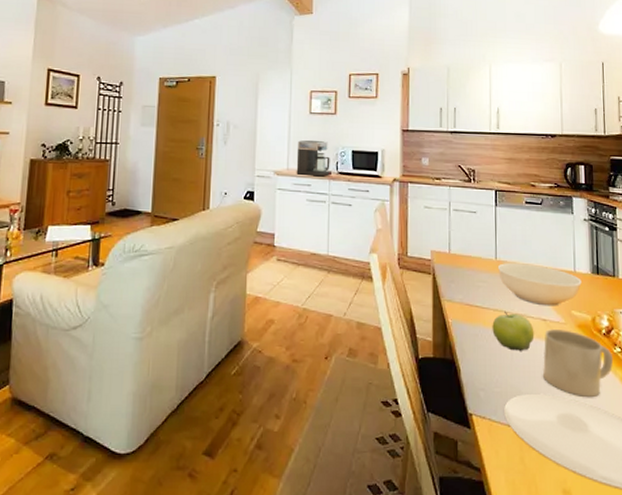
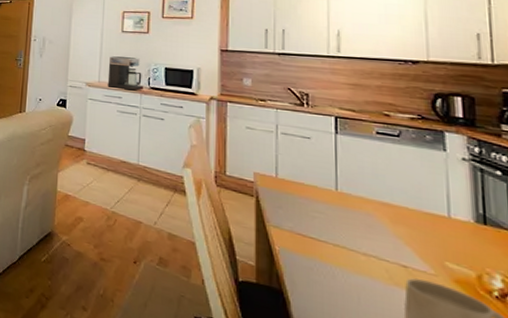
fruit: present [492,311,535,351] -> none [331,248,391,297]
bowl: present [497,262,582,306] -> none [338,195,460,253]

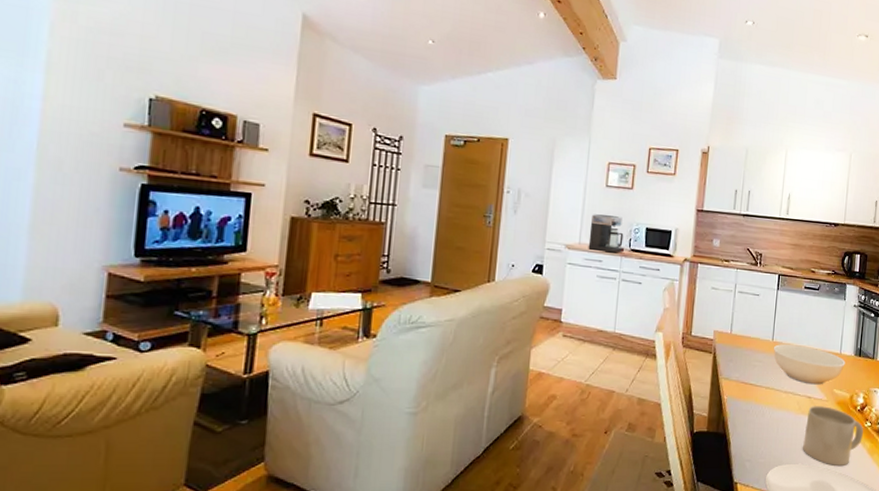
bowl: none [338,195,460,253] -> present [773,343,845,385]

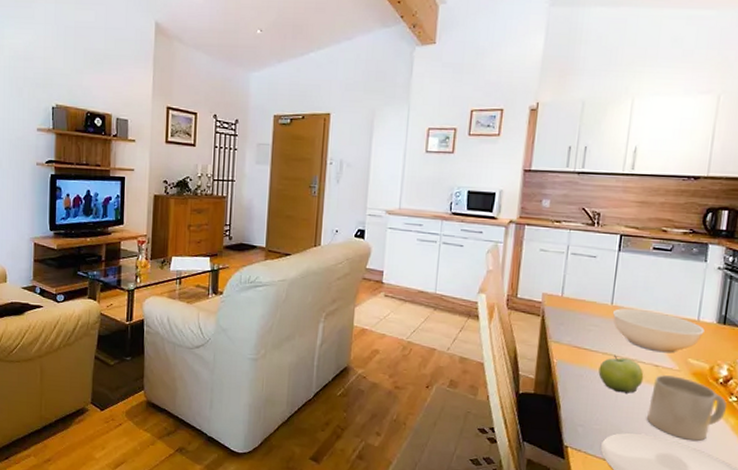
coffee maker: present [588,214,625,253] -> none [408,180,446,217]
fruit: none [762,388,800,425] -> present [598,354,644,393]

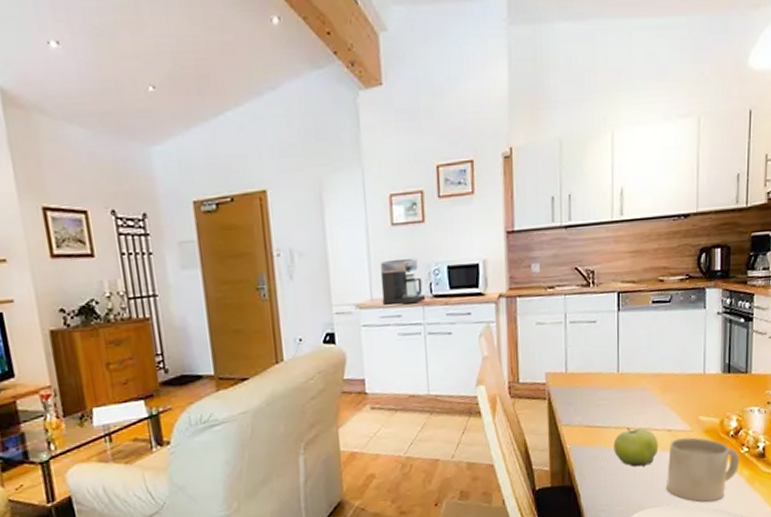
coffee maker: none [408,180,446,217] -> present [380,259,426,305]
bowl: present [612,308,705,353] -> none [619,371,711,416]

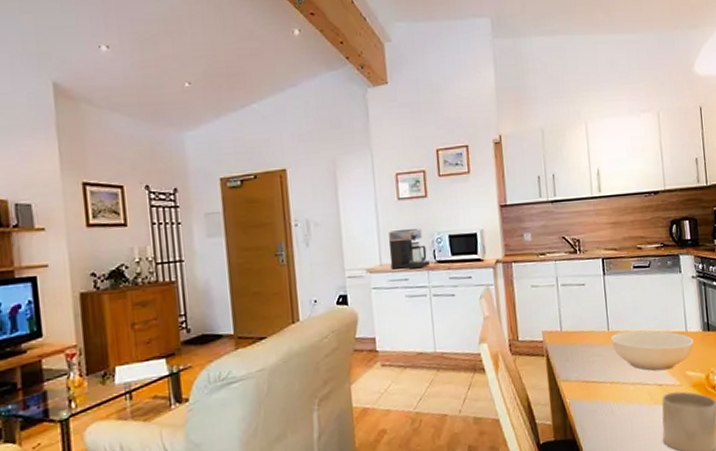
fruit: present [613,427,659,467] -> none [610,382,652,421]
bowl: none [619,371,711,416] -> present [610,330,694,371]

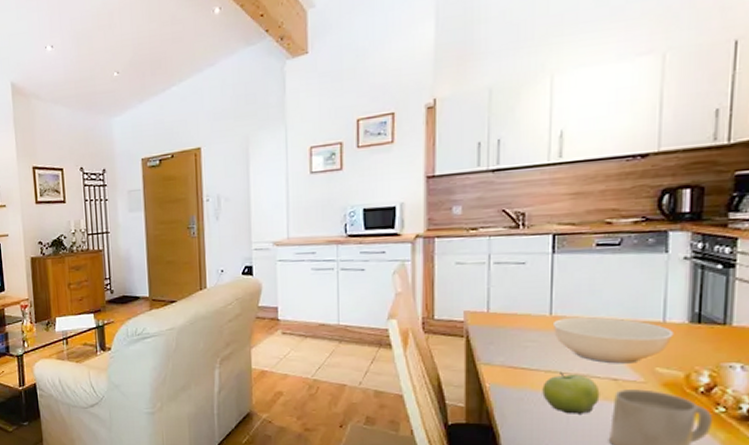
coffee maker: present [389,229,431,270] -> none [297,202,341,244]
fruit: none [610,382,652,421] -> present [542,371,600,414]

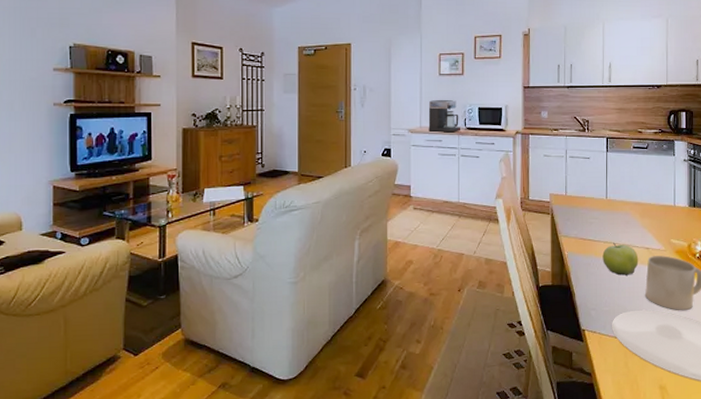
coffee maker: none [297,202,341,244] -> present [428,100,461,133]
bowl: present [552,316,674,364] -> none [607,200,680,237]

